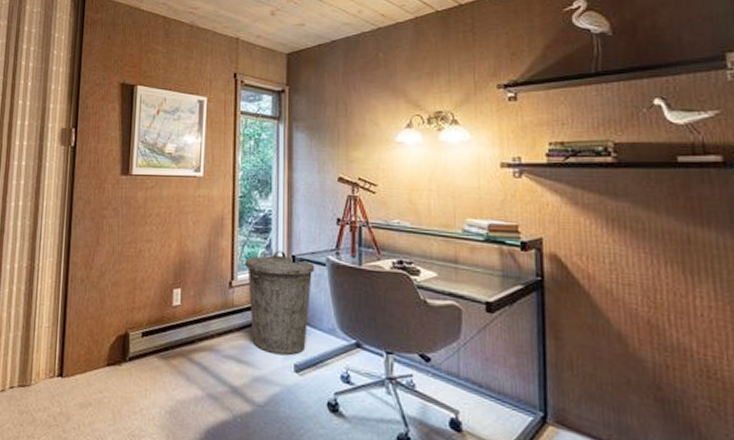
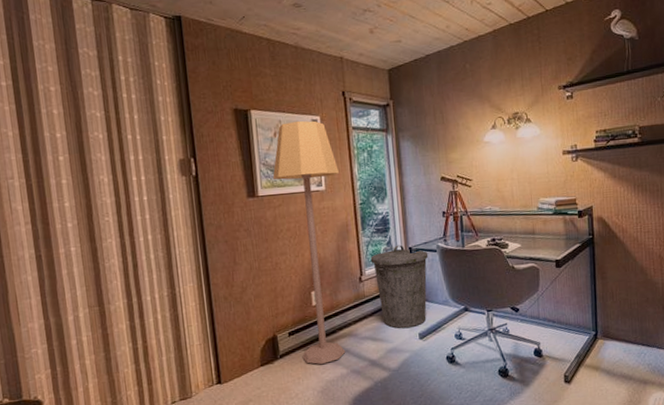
lamp: none [149,100,220,379] -> present [272,120,346,364]

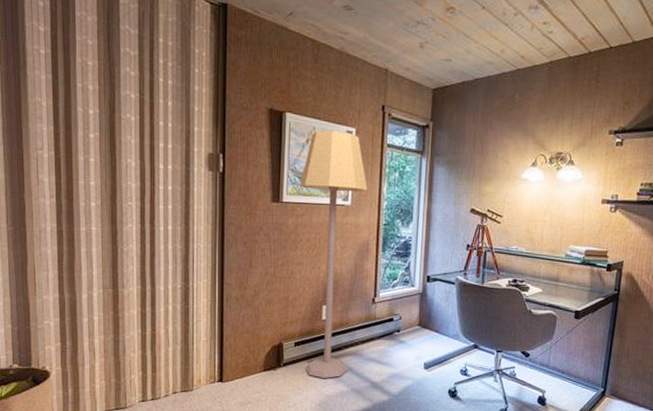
trash can: present [370,245,429,328] -> none [386,272,446,356]

